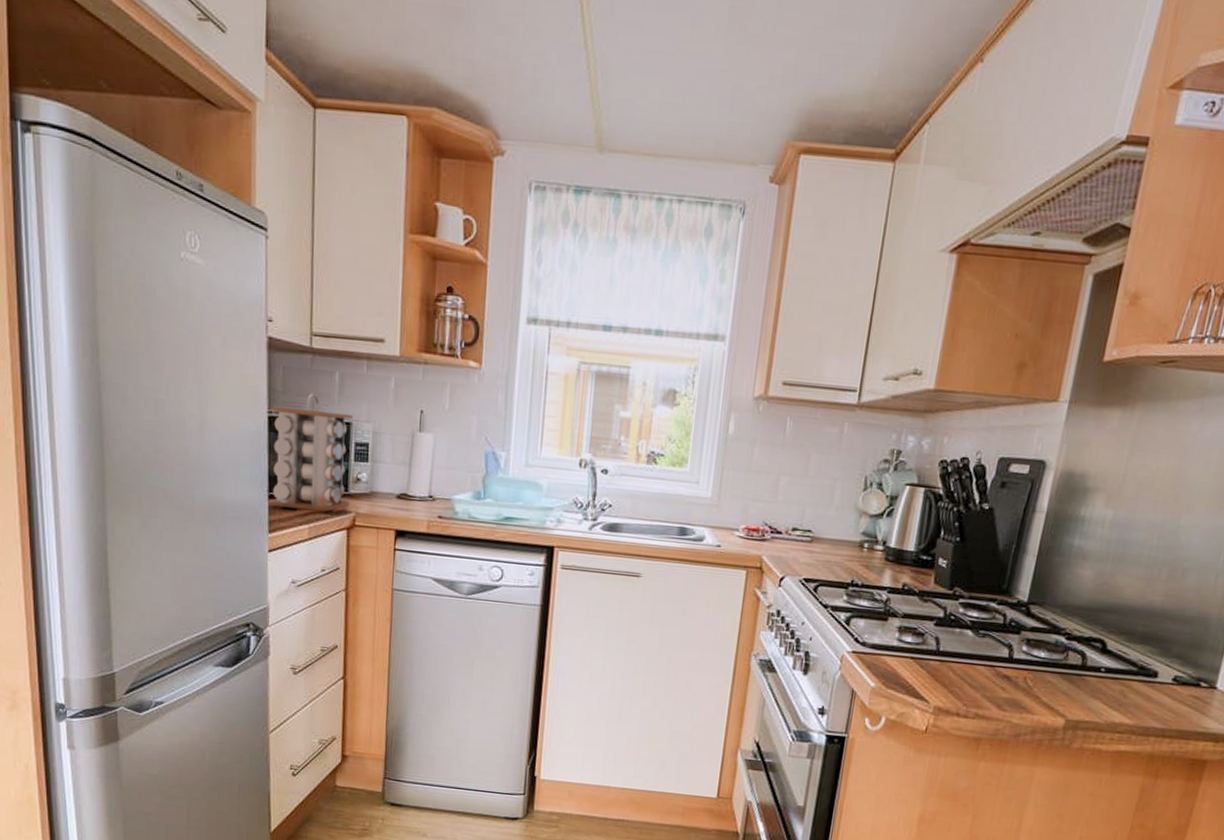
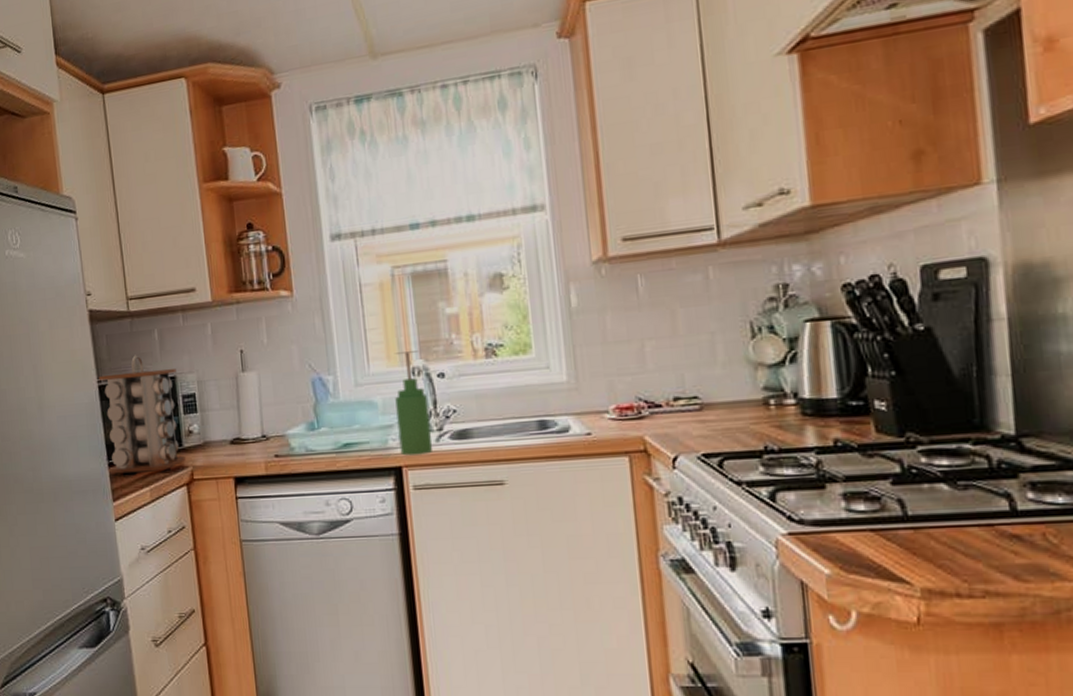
soap dispenser: none [555,443,589,540] -> present [394,351,433,456]

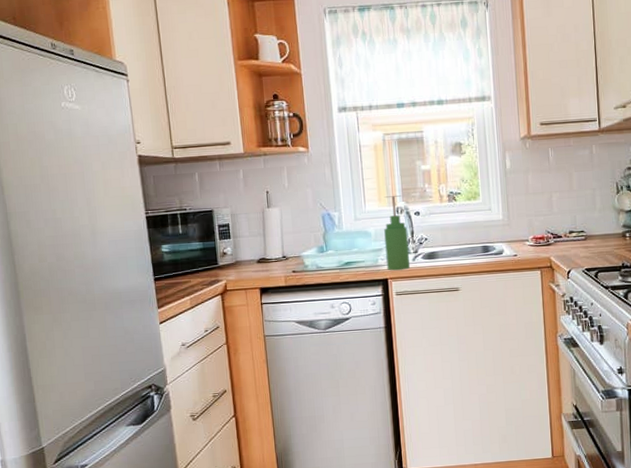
spice rack: present [98,354,185,475] -> none [146,192,220,287]

